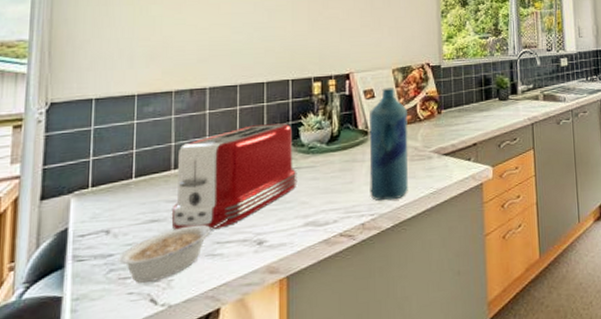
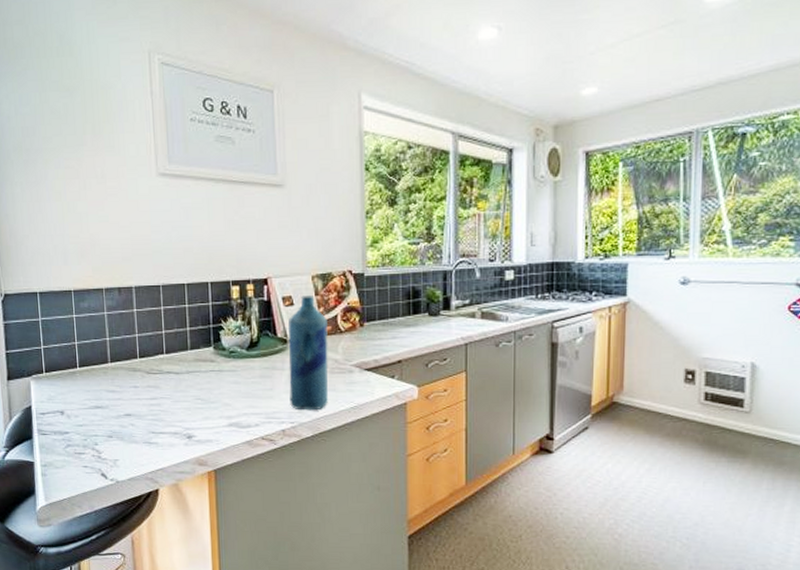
legume: present [117,219,227,283] -> none [72,412,160,459]
toaster: present [171,123,298,230] -> none [111,326,220,420]

